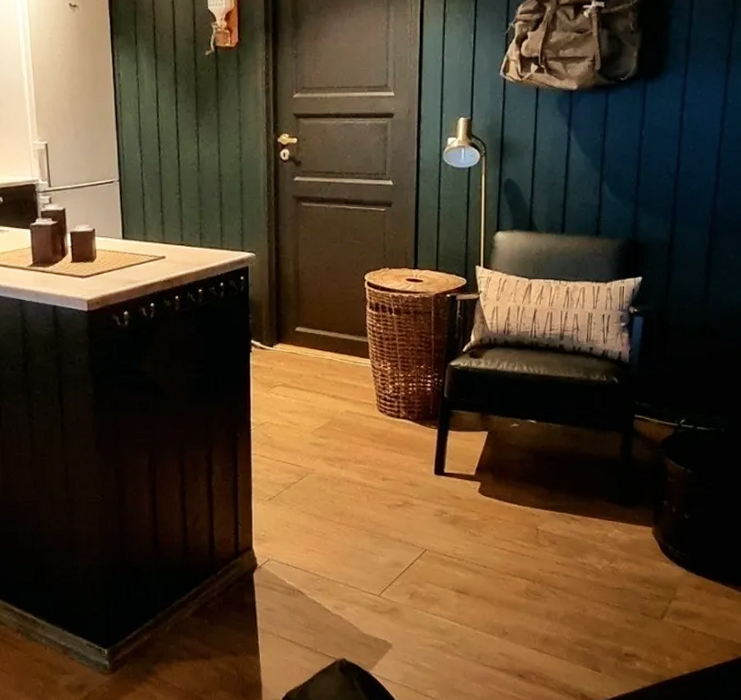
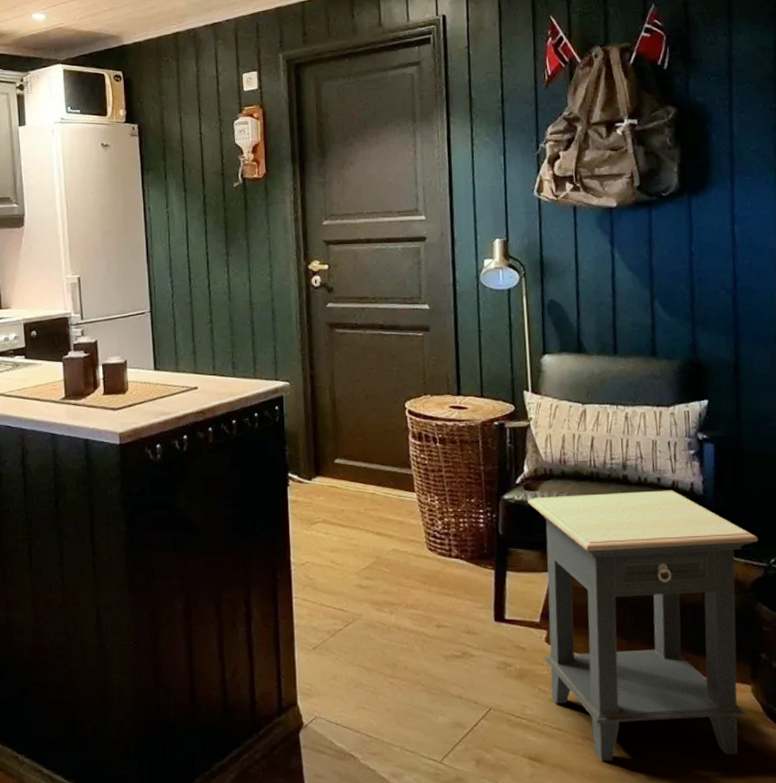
side table: none [472,358,673,593] -> present [528,490,759,762]

